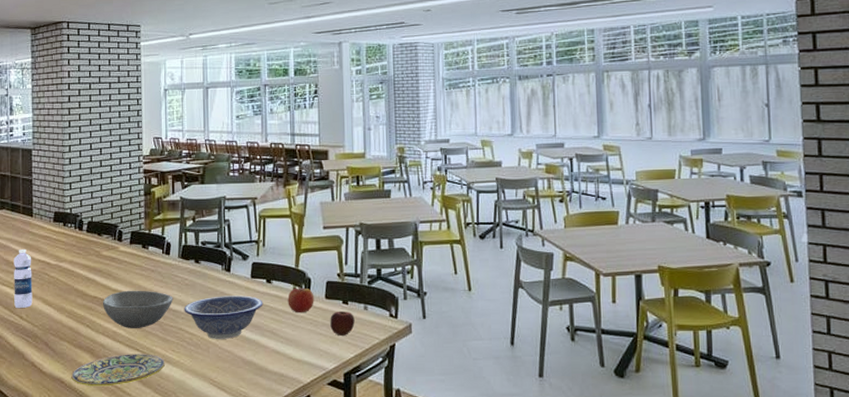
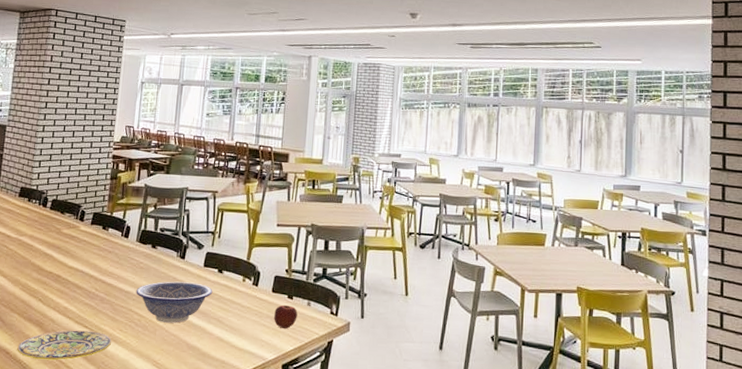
bowl: present [102,290,173,328] -> none [57,268,127,306]
fruit: present [287,286,314,312] -> none [236,278,262,304]

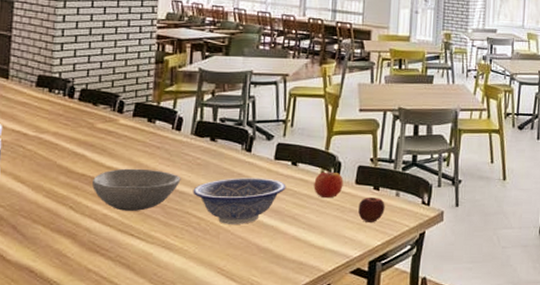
plate: present [17,330,111,361] -> none [44,239,165,276]
bowl: none [57,268,127,306] -> present [91,168,181,211]
fruit: none [236,278,262,304] -> present [314,170,344,197]

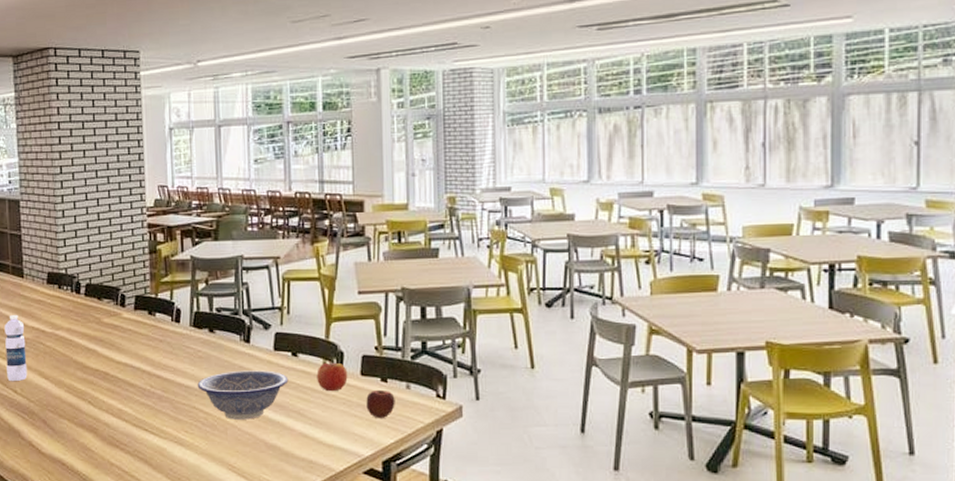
bowl: present [91,168,181,211] -> none [105,362,185,406]

